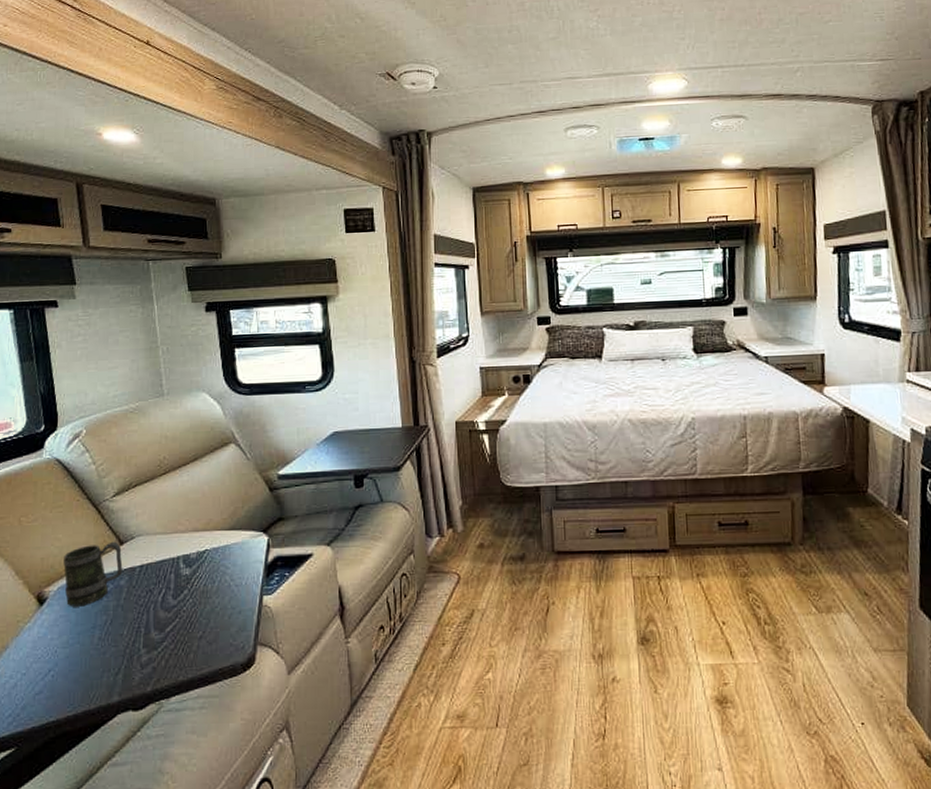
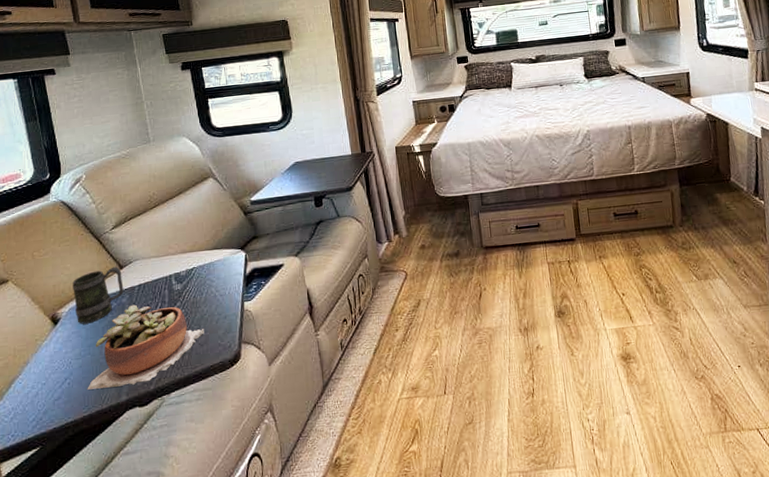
succulent plant: none [73,588,214,685] -> present [87,304,204,390]

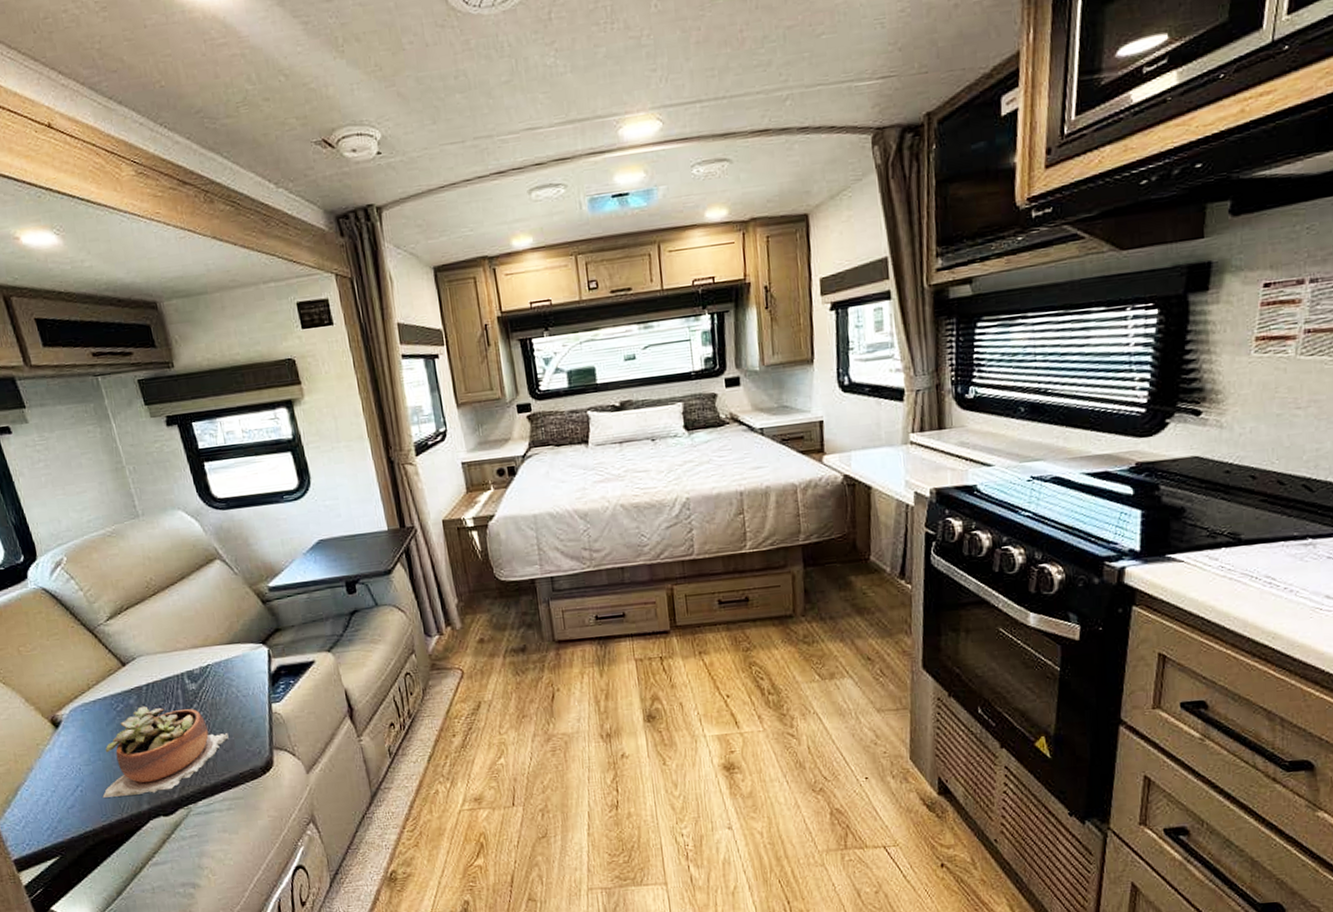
mug: present [73,266,124,324] -> none [69,663,130,728]

